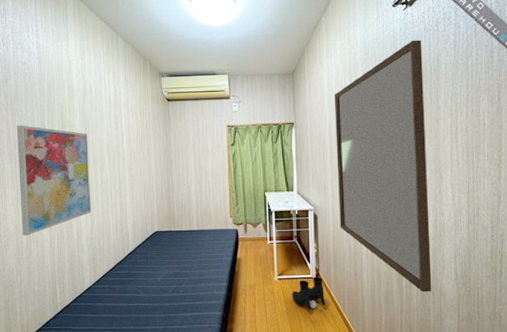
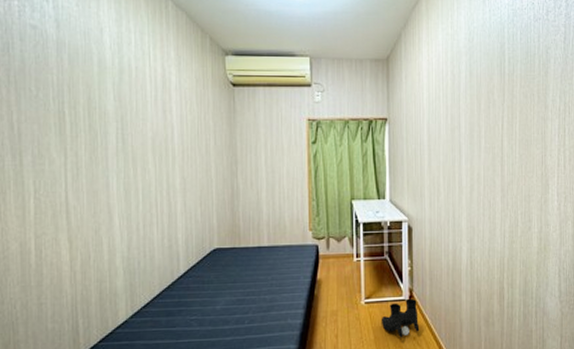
wall art: present [16,125,92,236] -> none [22,109,130,257]
home mirror: present [335,40,432,292] -> none [435,29,535,312]

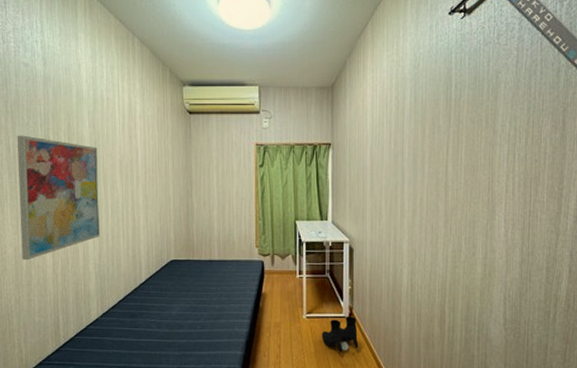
wall art: none [22,109,130,257] -> present [17,135,101,261]

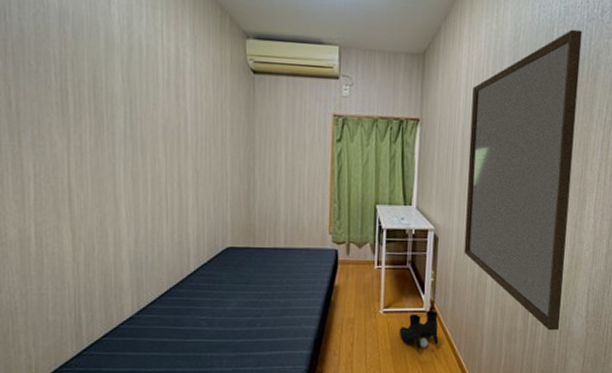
wall art: present [17,135,101,261] -> none [21,85,137,246]
home mirror: none [377,54,480,337] -> present [464,29,583,331]

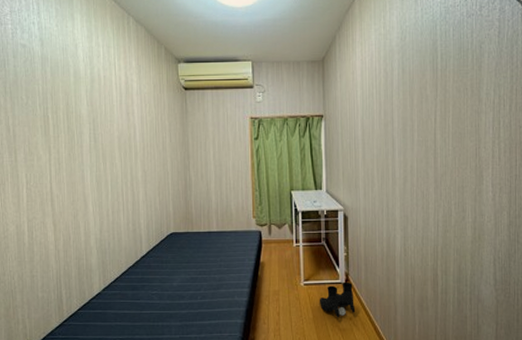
home mirror: present [464,29,583,331] -> none [368,25,469,299]

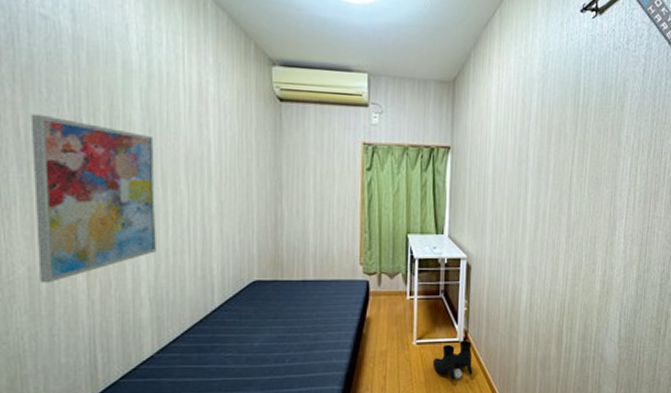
wall art: none [16,115,101,238] -> present [30,113,158,284]

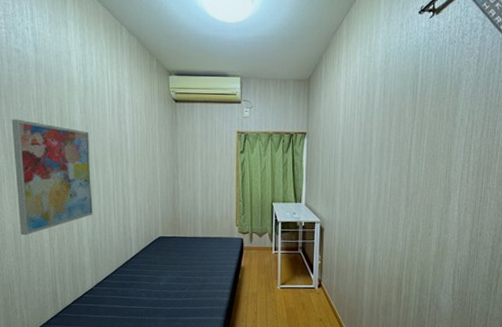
boots: present [432,340,473,381] -> none [293,287,326,319]

